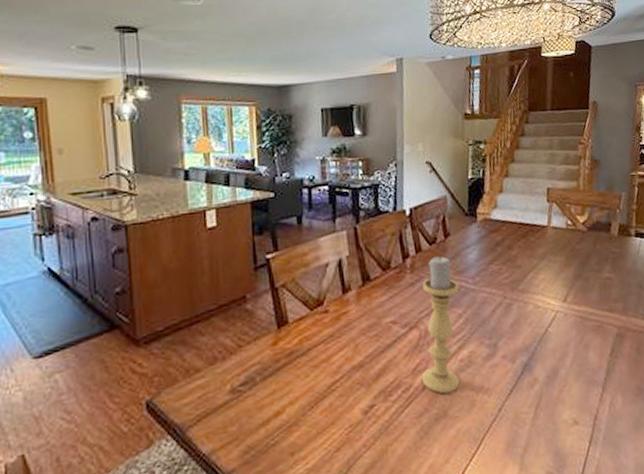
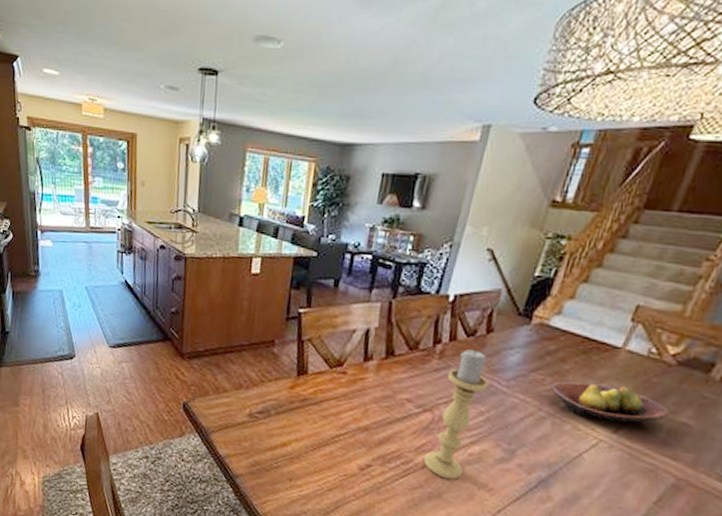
fruit bowl: none [507,259,596,295] -> present [551,381,670,423]

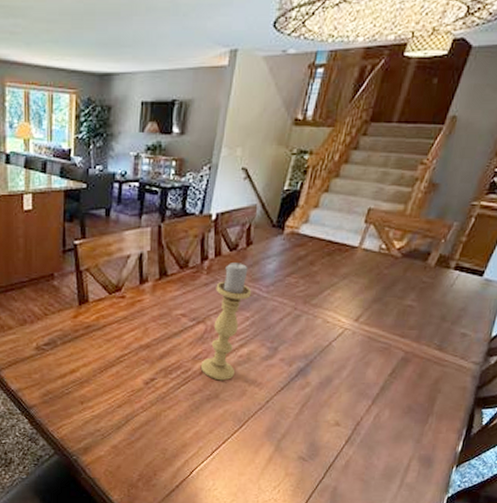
fruit bowl: present [551,381,670,423] -> none [303,280,398,312]

